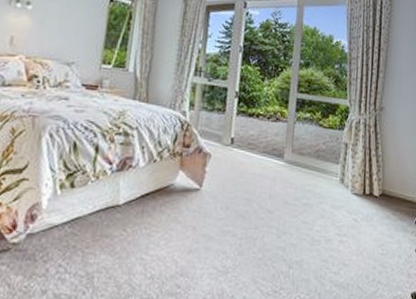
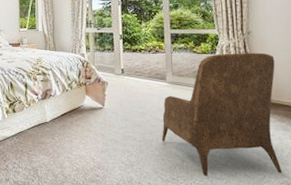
armchair: none [267,130,404,288] -> present [161,52,282,176]

